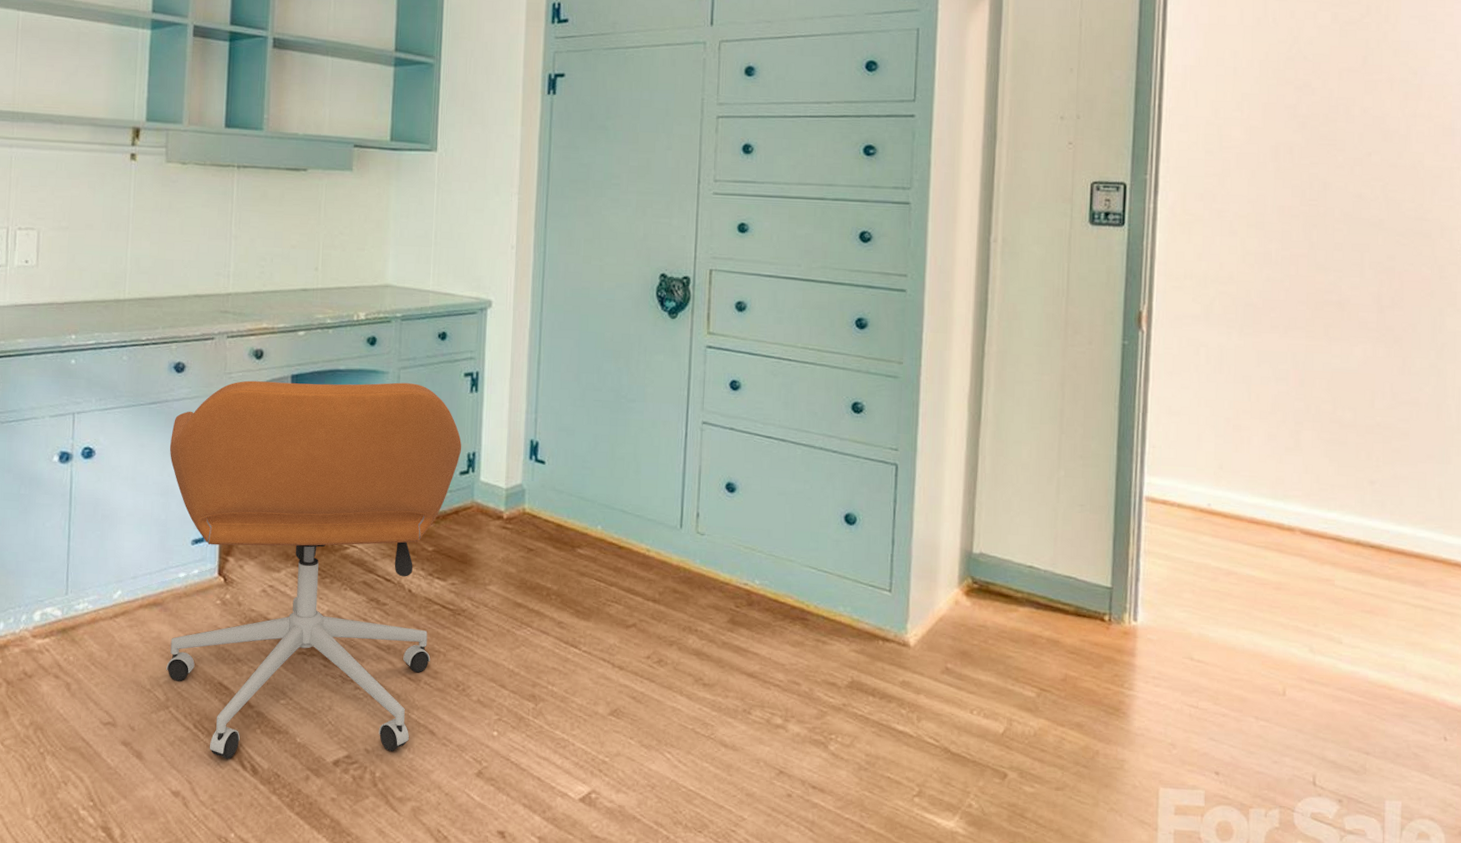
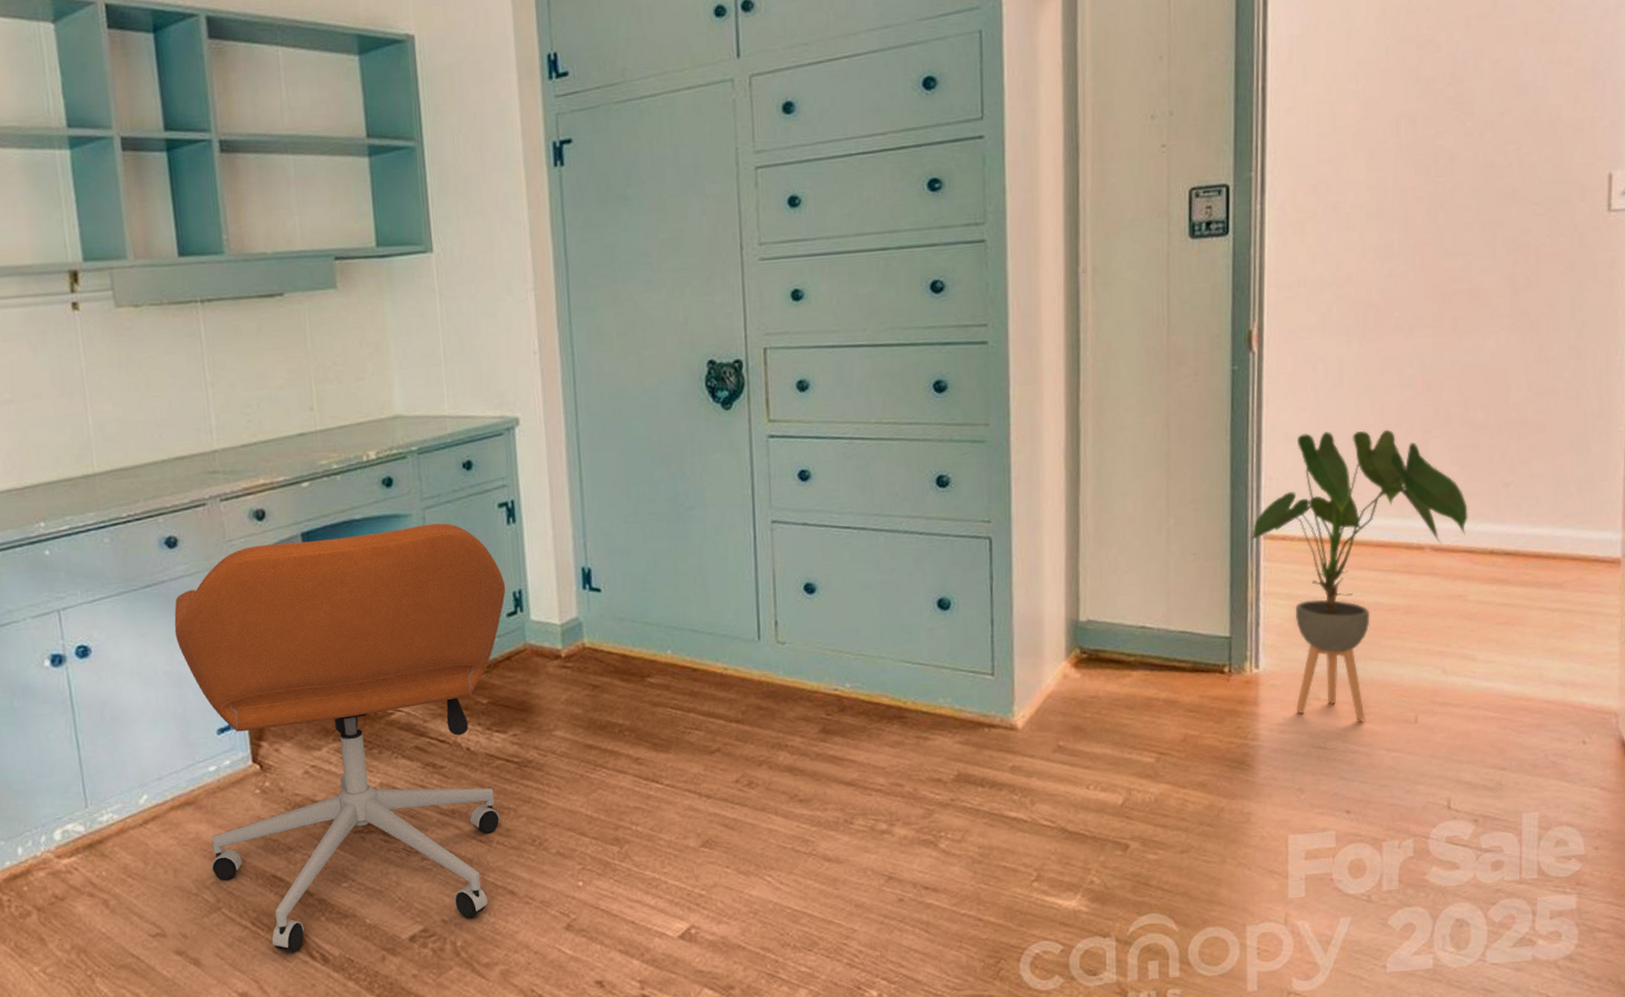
house plant: none [1131,410,1337,687] -> present [1248,429,1469,722]

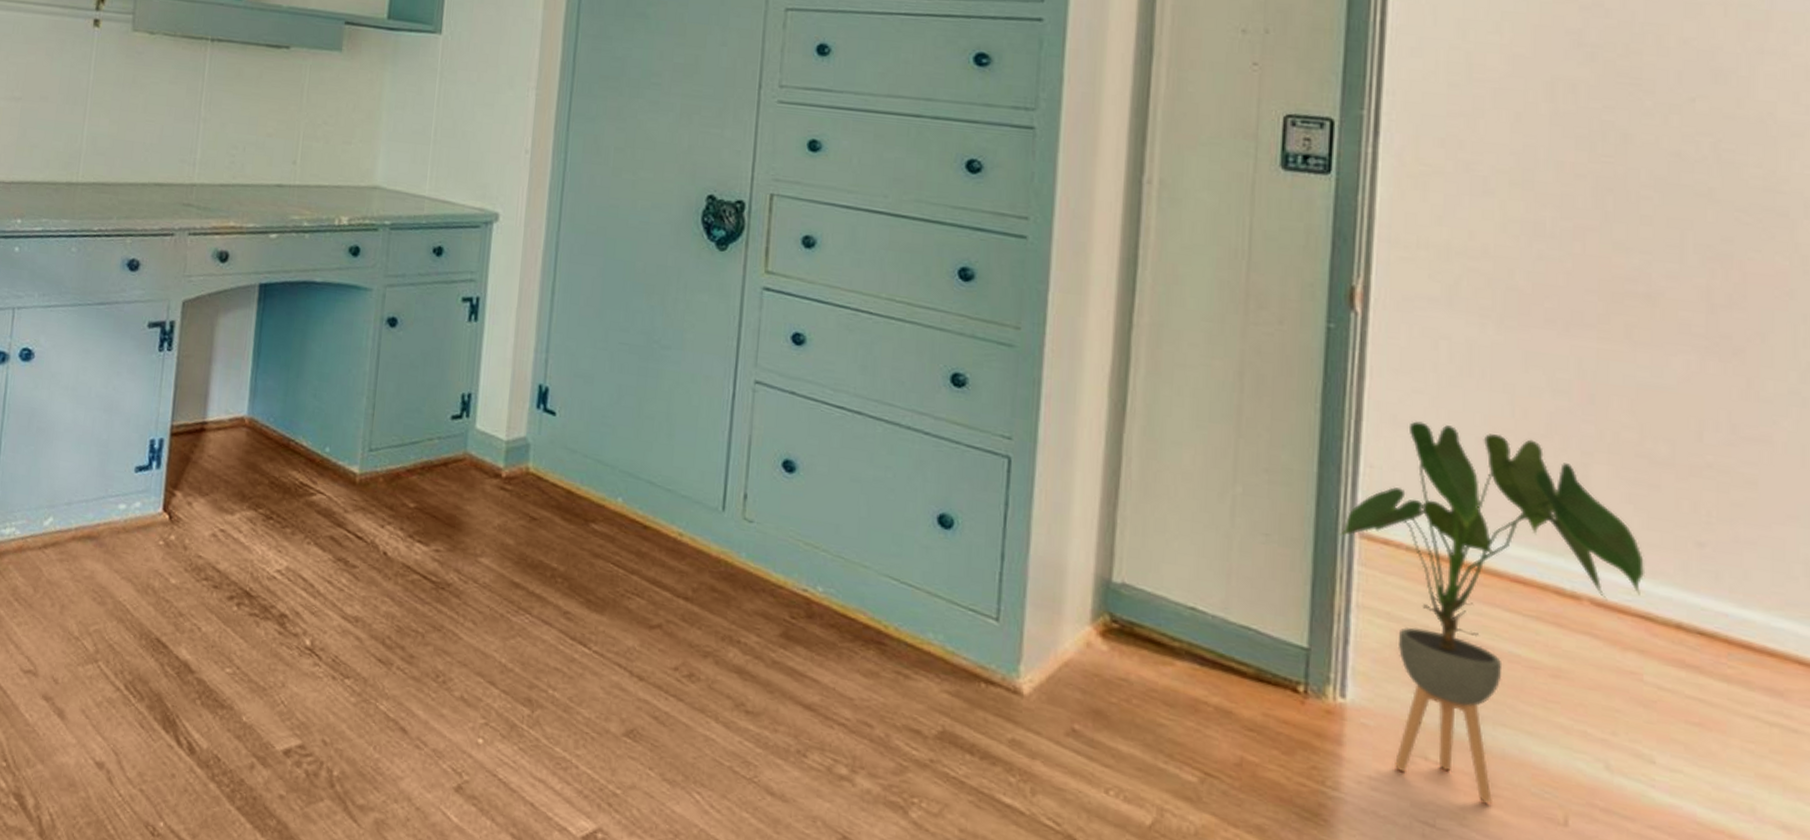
office chair: present [174,523,506,952] -> none [97,286,456,747]

